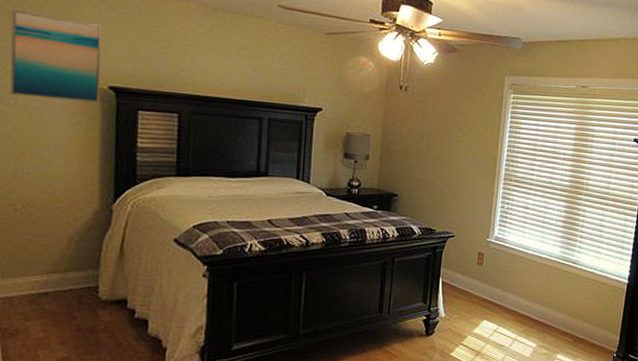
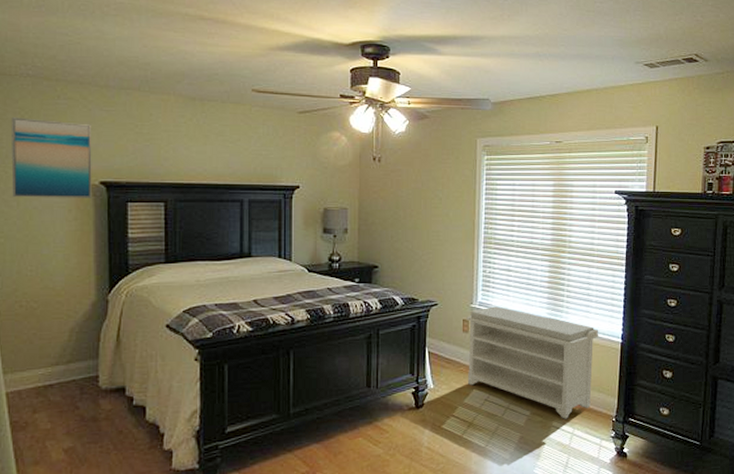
bench: none [479,241,608,353] -> present [466,306,599,419]

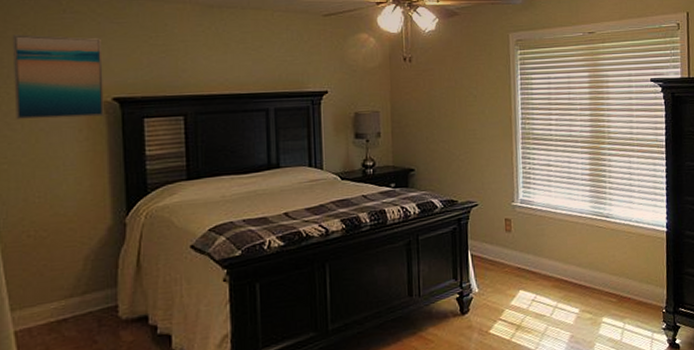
bench: present [466,306,599,419] -> none [508,202,644,314]

